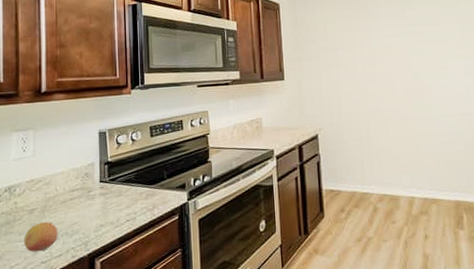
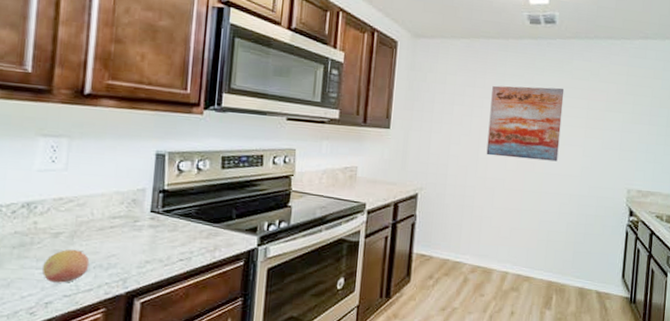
wall art: none [369,16,442,90] -> present [486,85,565,162]

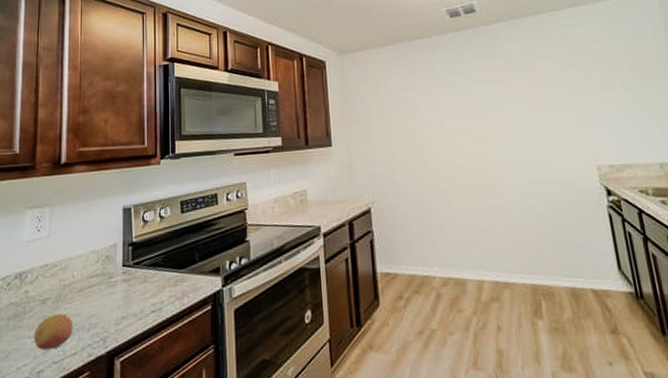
wall art: present [486,85,565,162] -> none [425,73,511,156]

